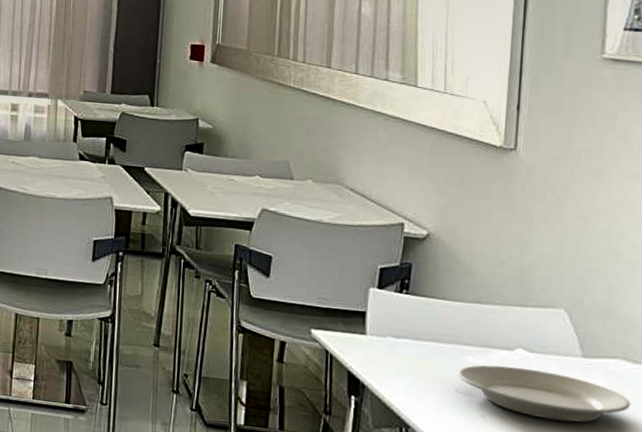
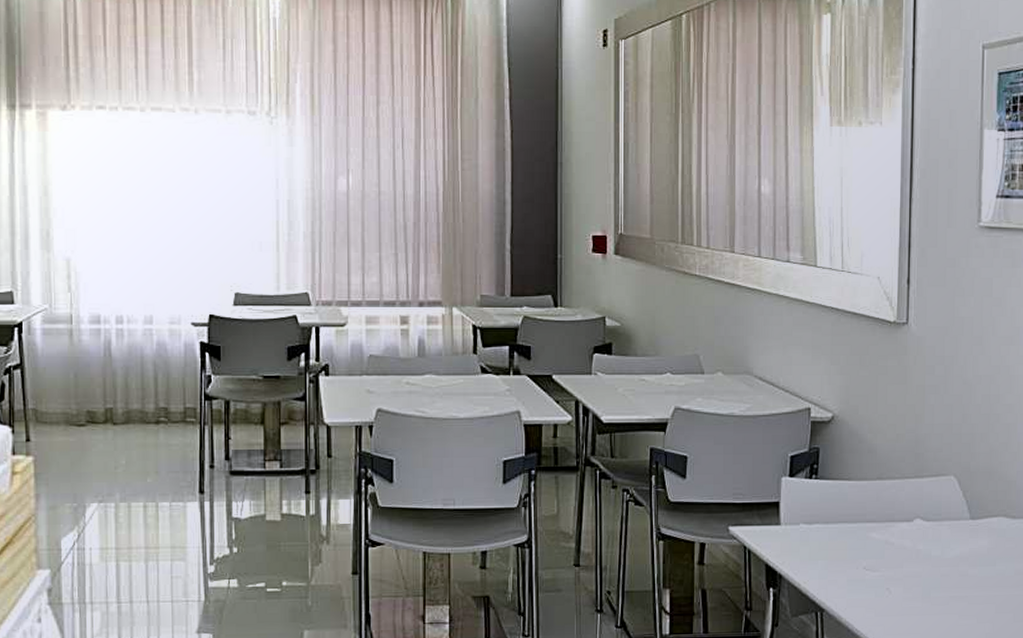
plate: present [458,365,631,423] -> none [865,537,1011,583]

